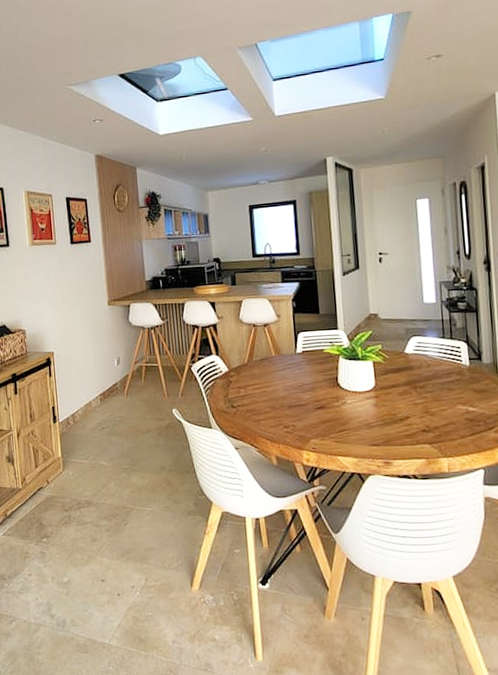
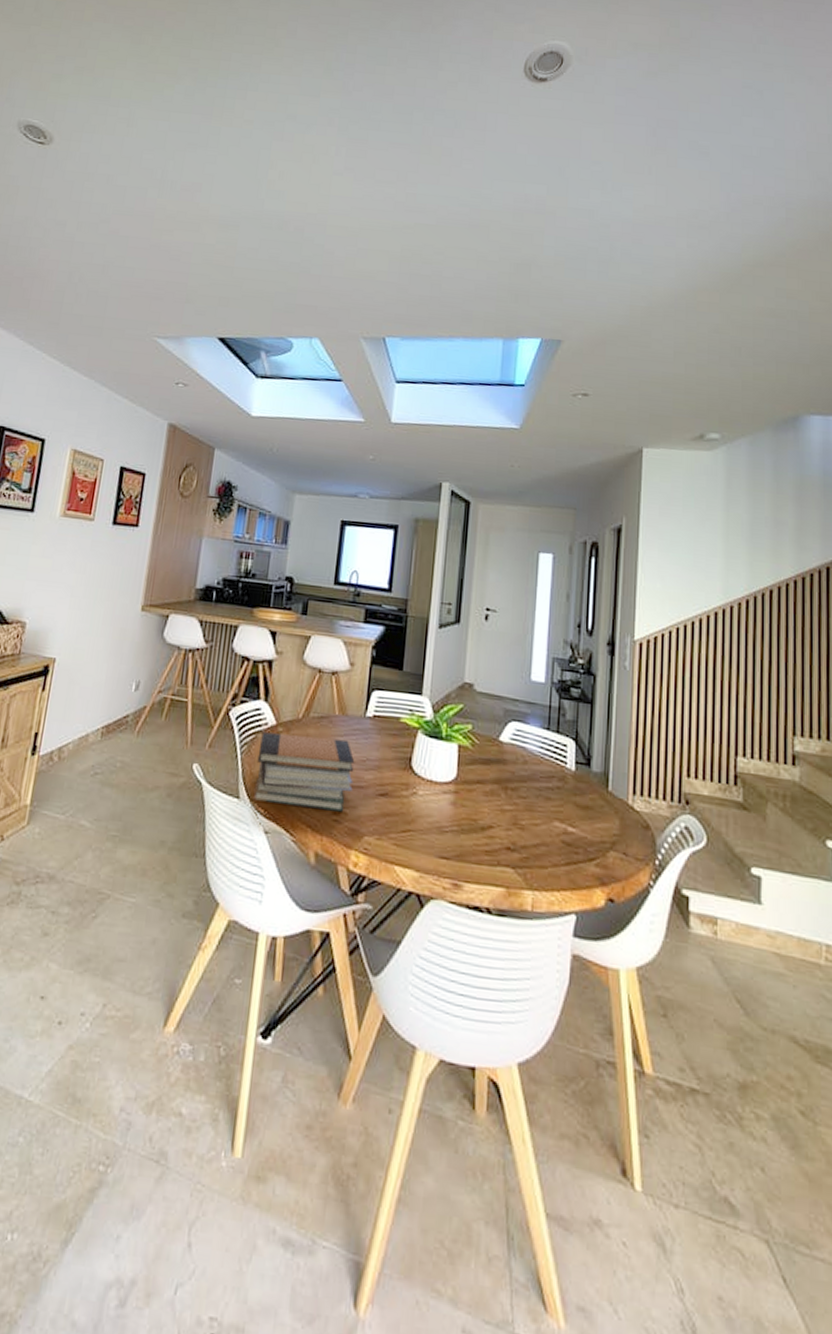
book stack: none [219,373,296,428] -> present [253,732,355,812]

